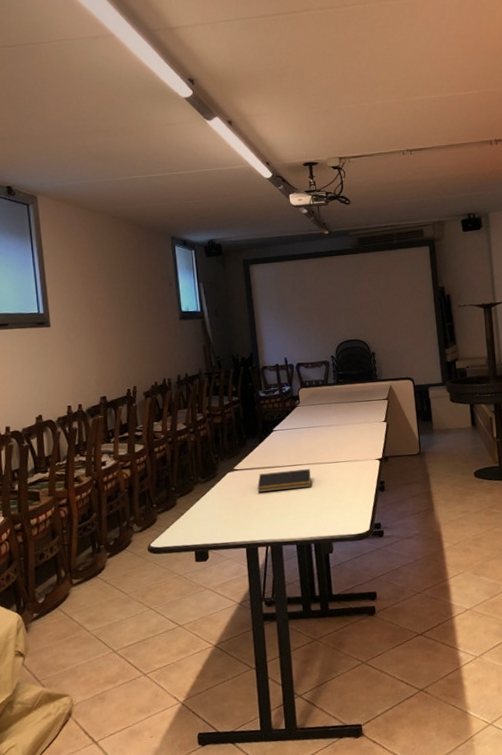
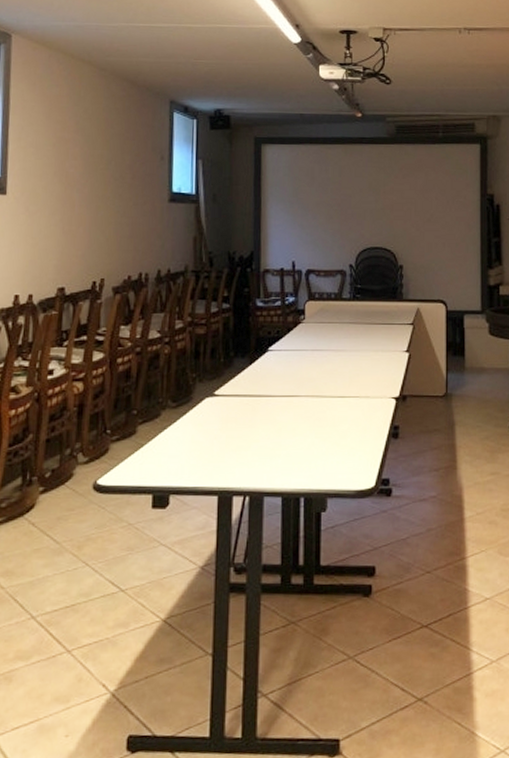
notepad: present [257,469,311,493] -> none [240,402,310,427]

